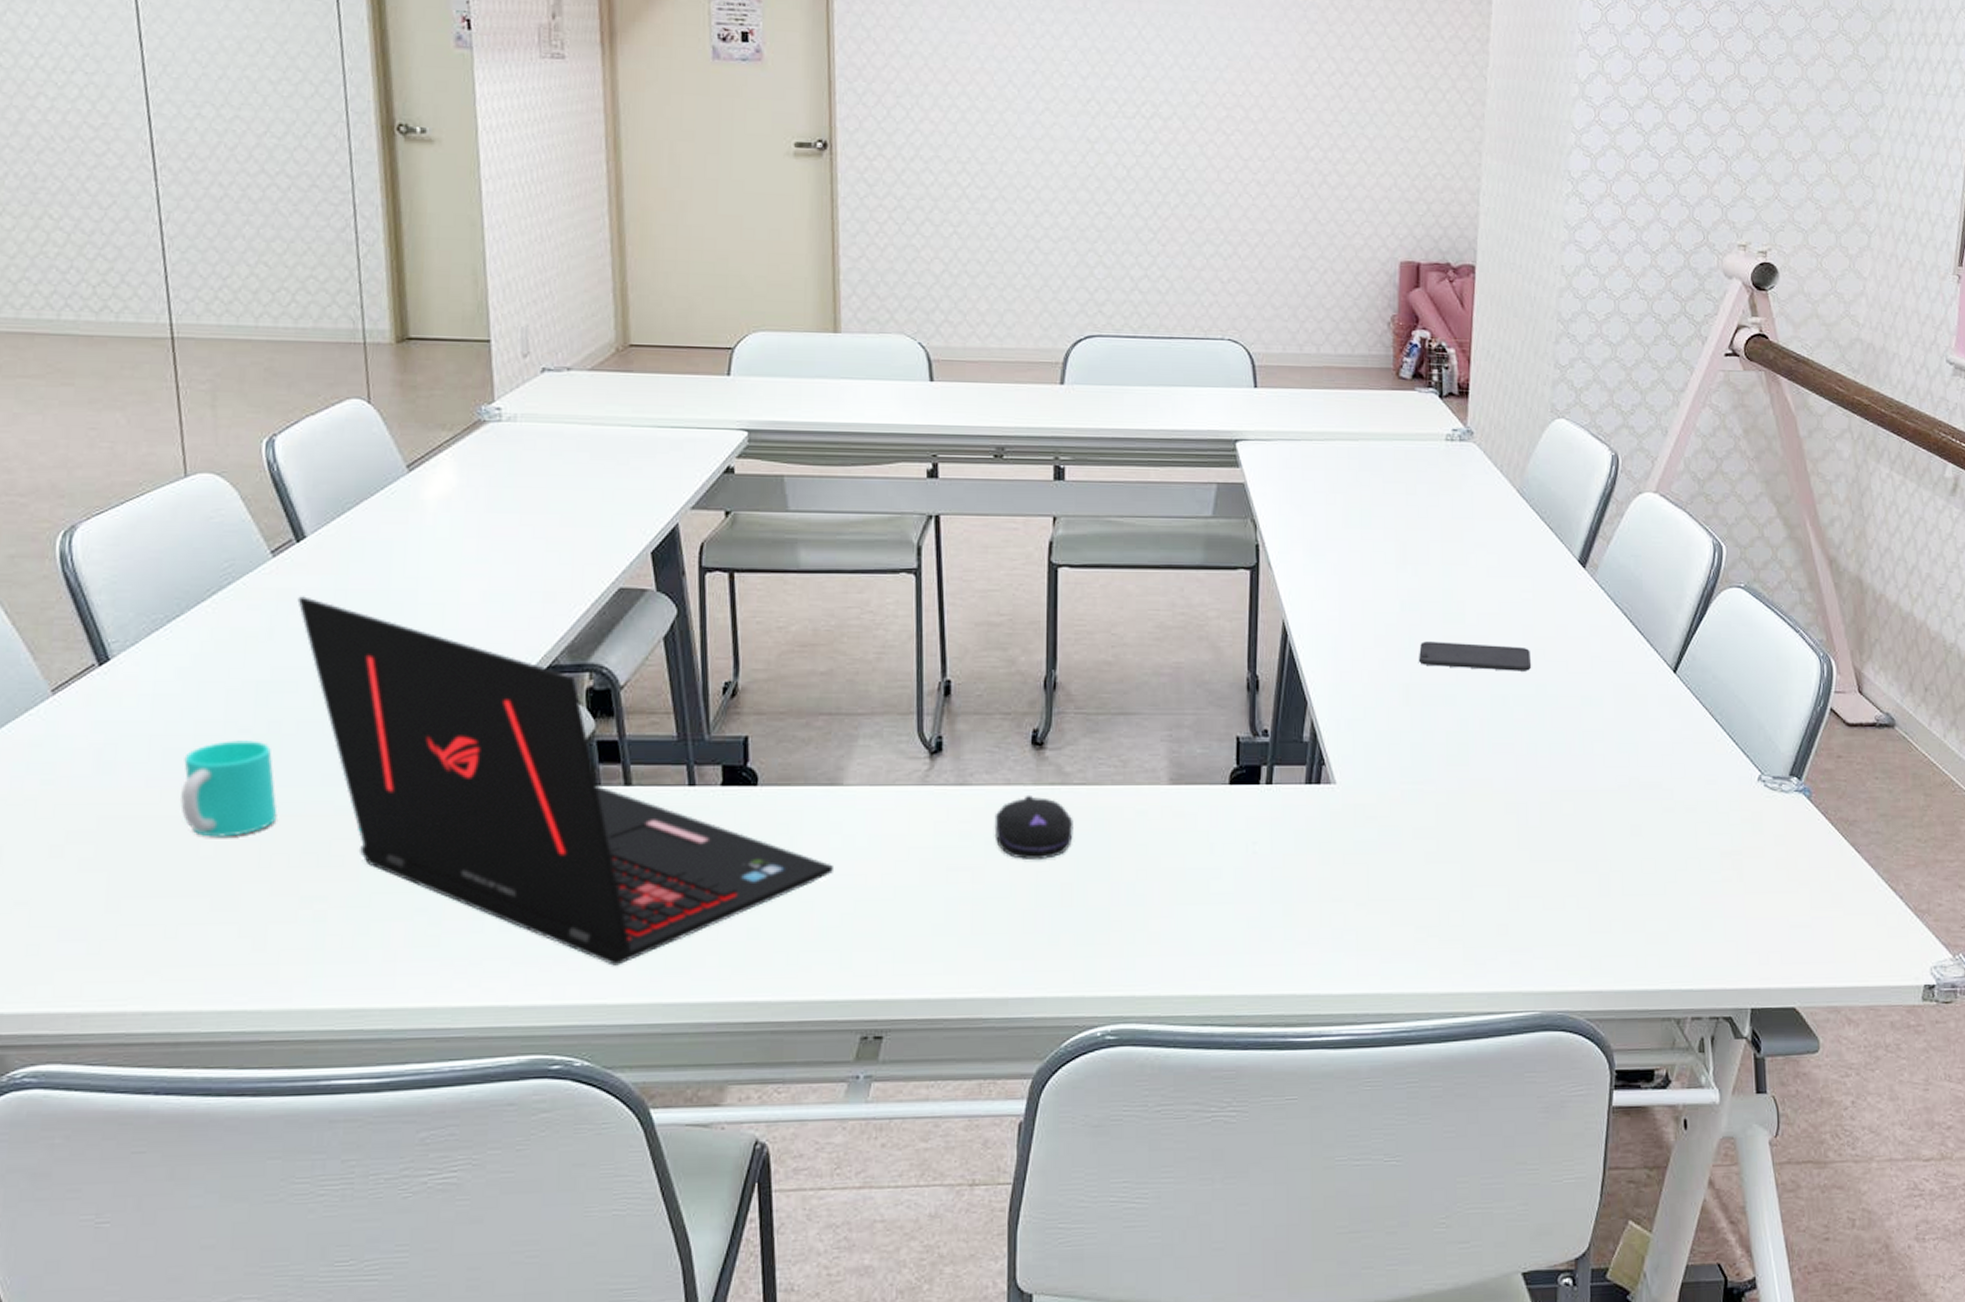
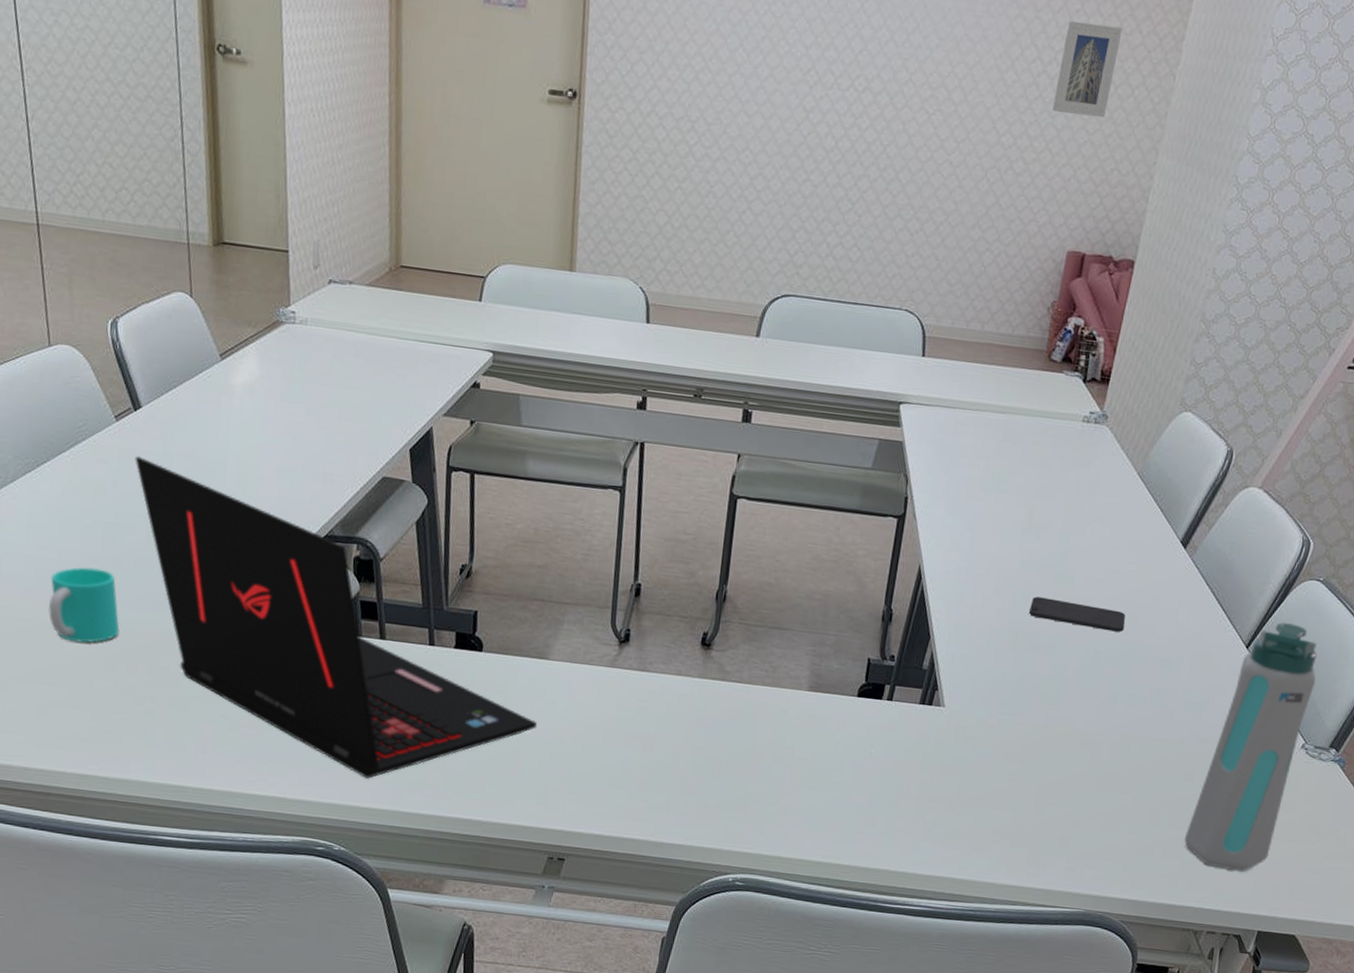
computer mouse: present [994,794,1073,861] -> none [664,685,728,739]
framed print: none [1361,32,1423,124] -> present [1053,21,1123,118]
water bottle: none [1644,638,1759,939] -> present [1184,621,1318,872]

